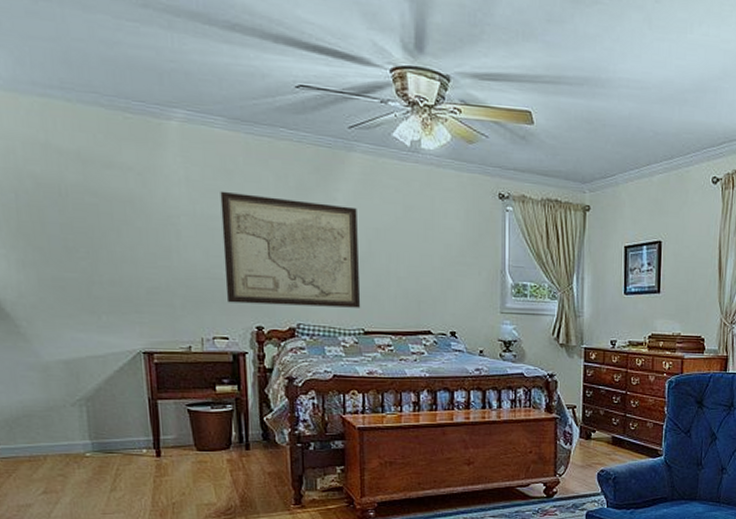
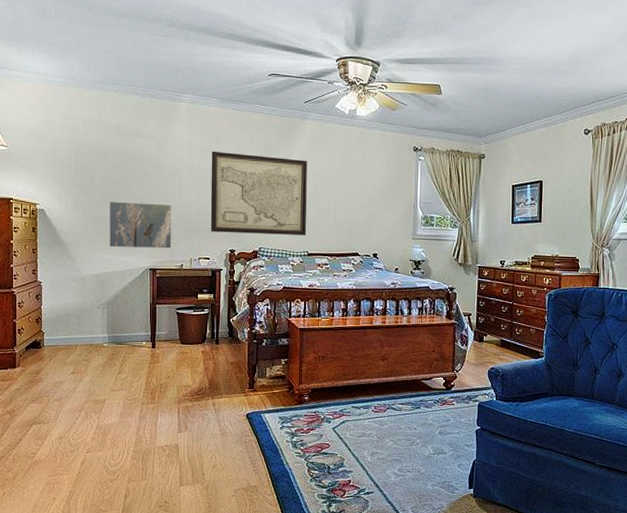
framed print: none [73,258,173,325] -> present [108,201,172,249]

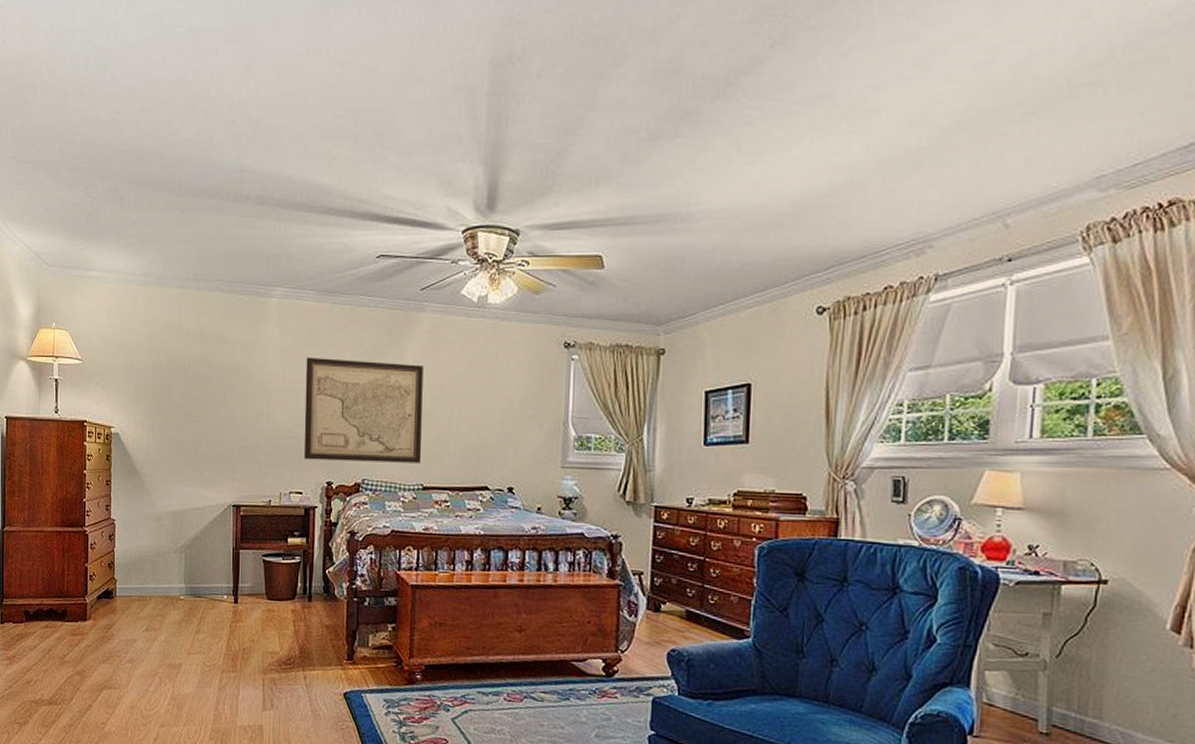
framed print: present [108,201,172,249] -> none [188,422,260,480]

